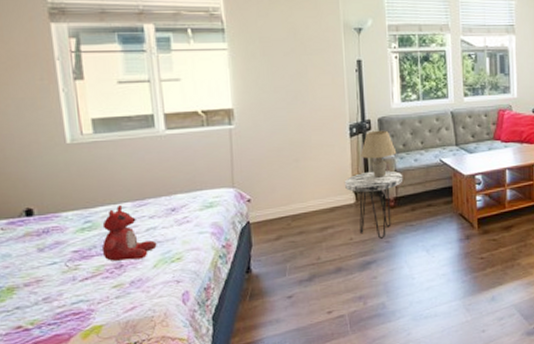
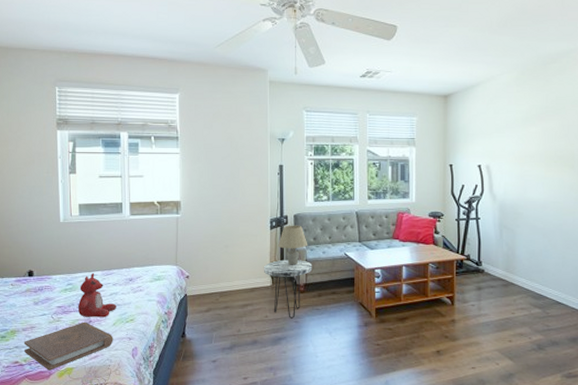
book: none [27,266,156,332] -> present [23,321,113,371]

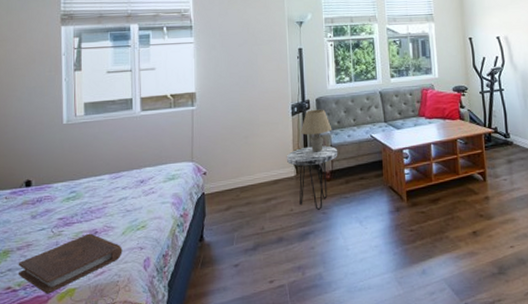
stuffed bear: present [77,272,117,318] -> none [81,176,126,228]

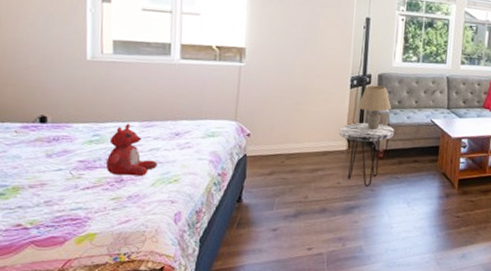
book: present [18,233,123,294] -> none [30,180,151,236]
stuffed bear: none [81,176,126,228] -> present [105,123,158,177]

